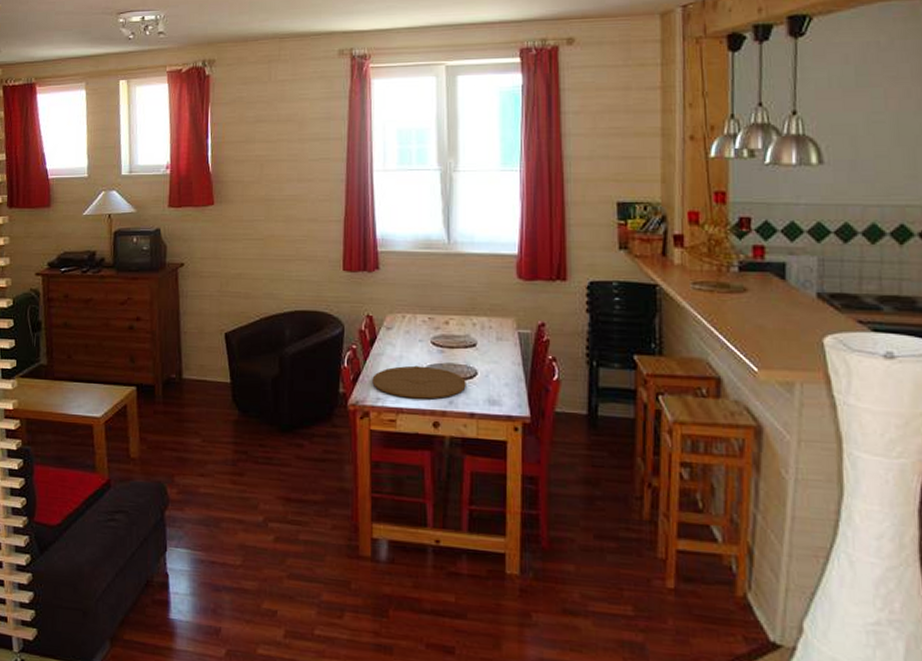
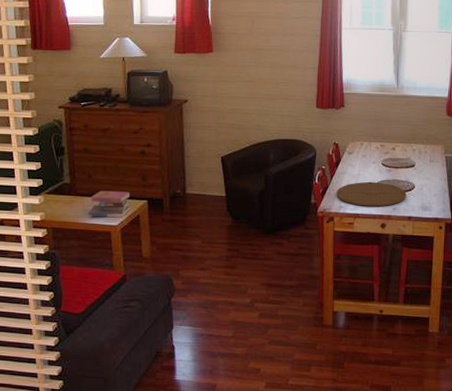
books: none [68,374,117,408] -> present [89,190,131,218]

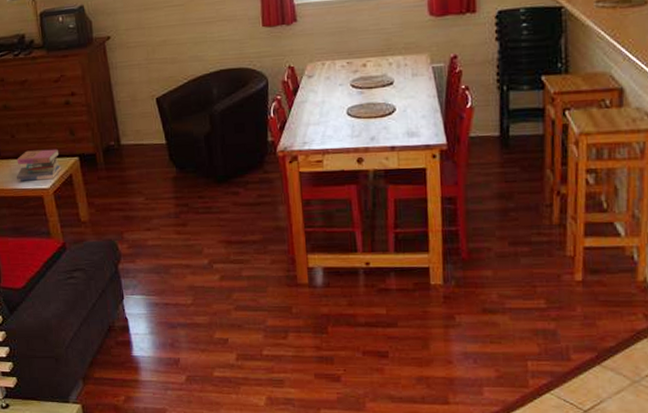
placemat: present [336,181,406,207] -> none [298,108,386,140]

